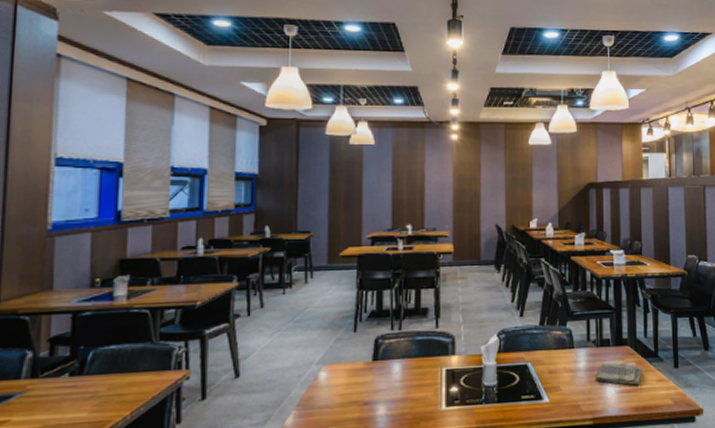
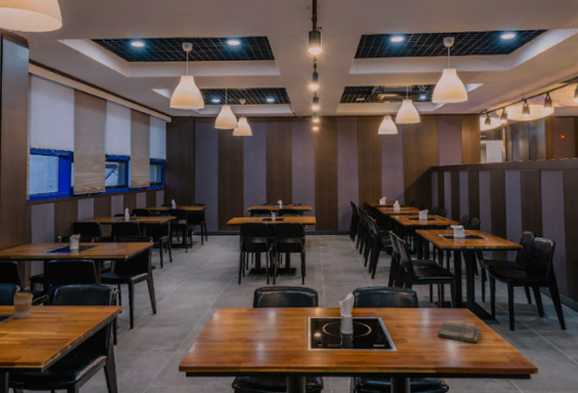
coffee cup: none [20,358,54,399] -> present [13,292,34,319]

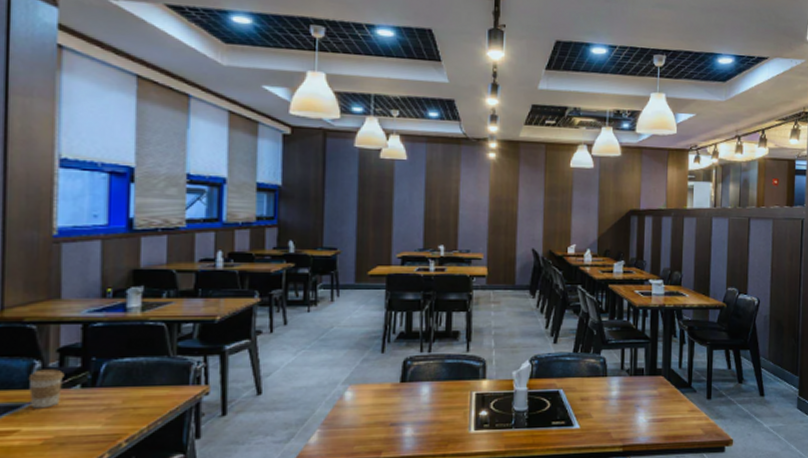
dish towel: present [438,321,480,343] -> none [628,390,675,415]

